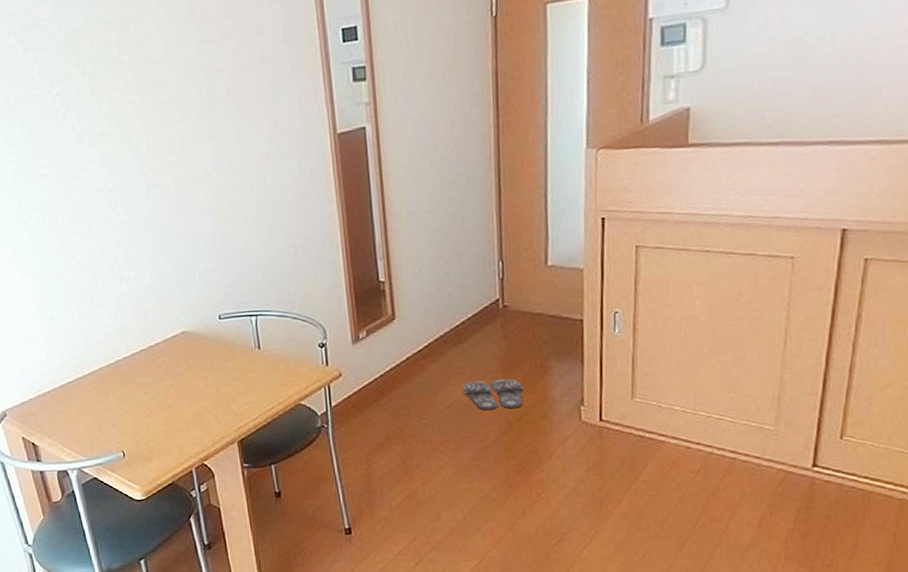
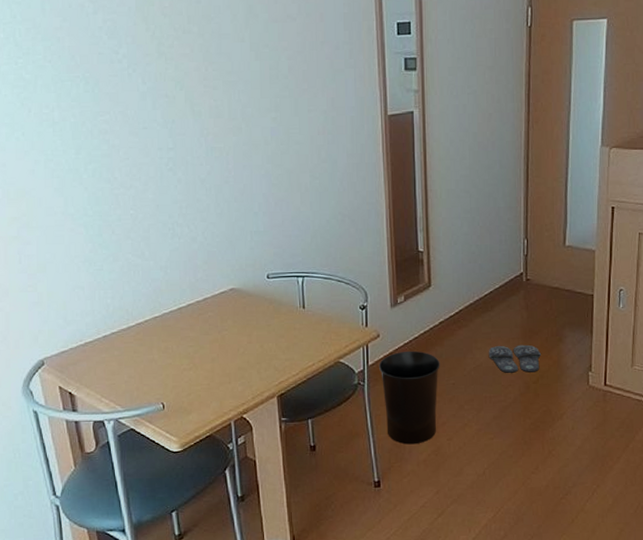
waste bin: none [343,389,410,490] -> present [379,350,440,445]

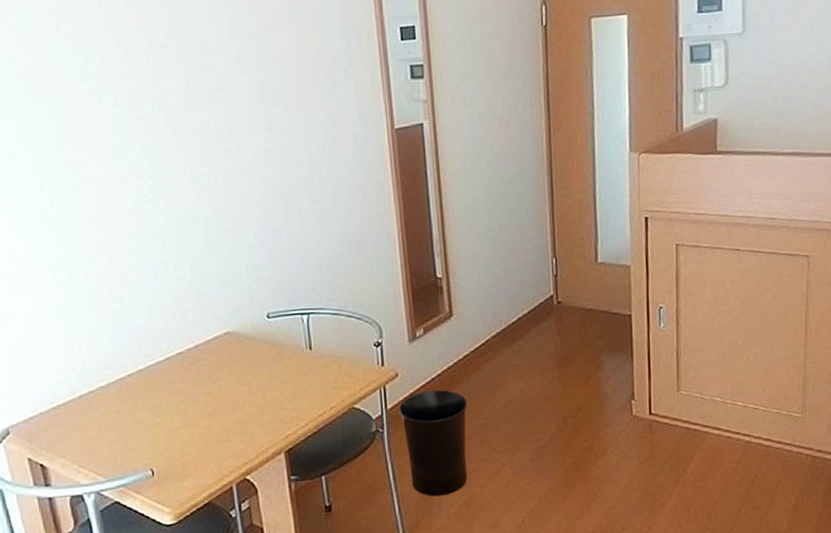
slippers: present [488,344,541,373] -> none [520,374,578,408]

